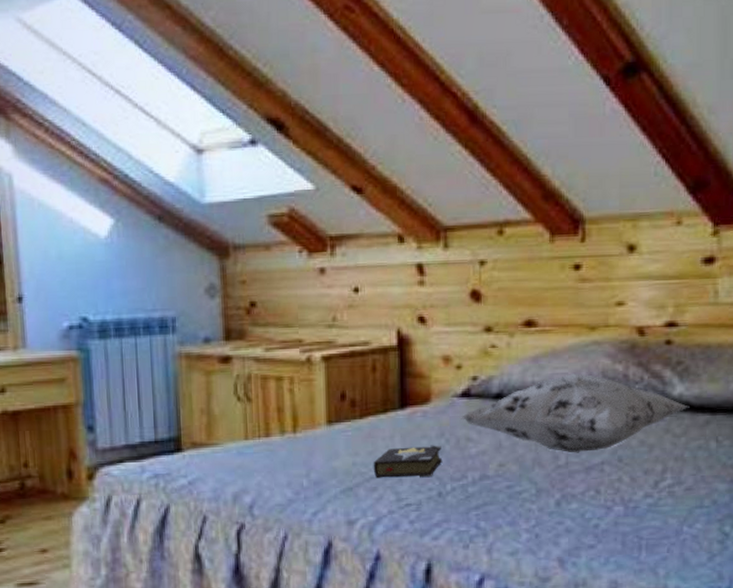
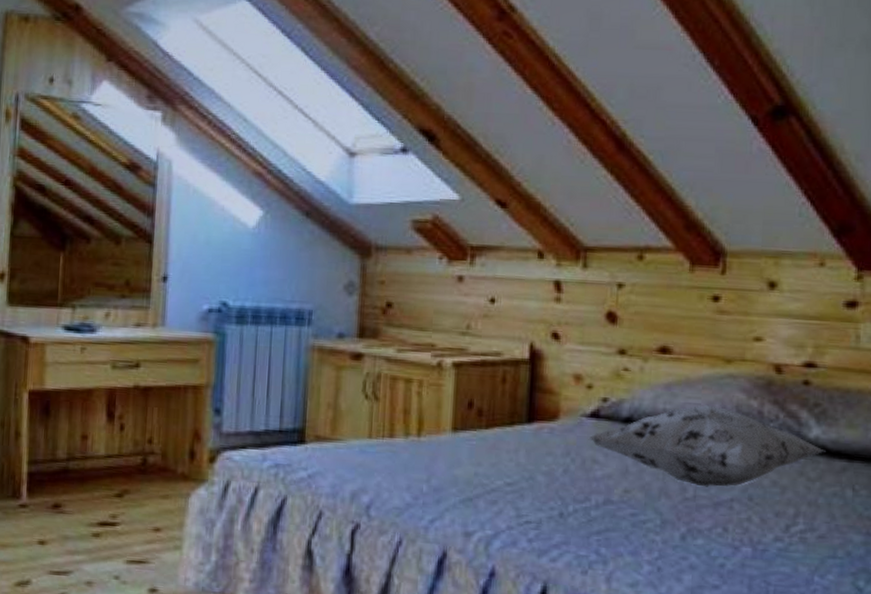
hardback book: present [373,445,443,478] -> none [495,462,567,496]

